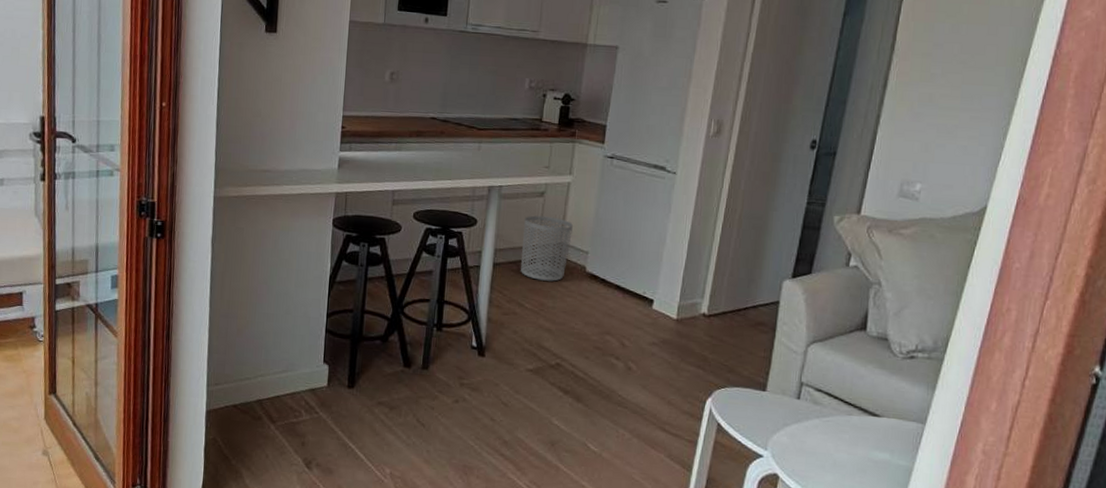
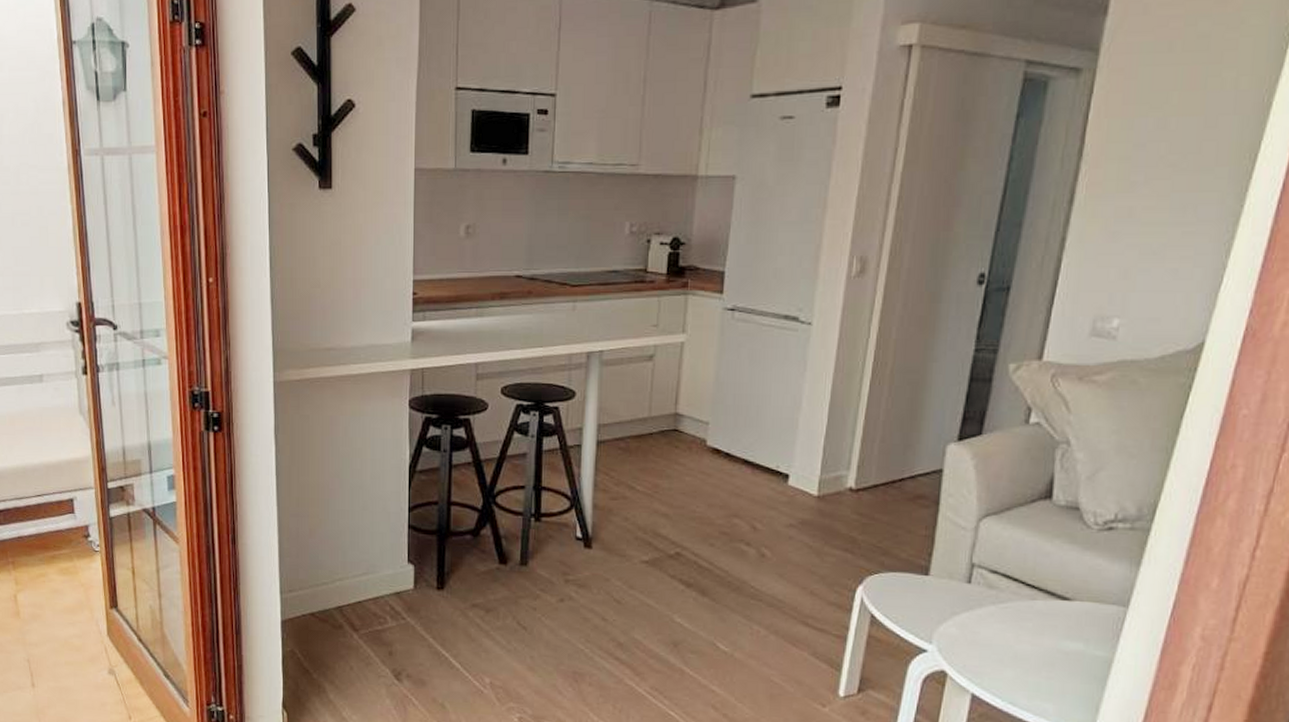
waste bin: present [520,215,573,282] -> none [628,383,689,459]

